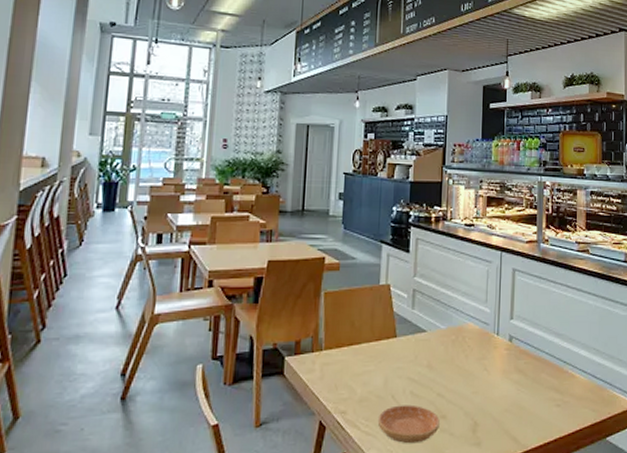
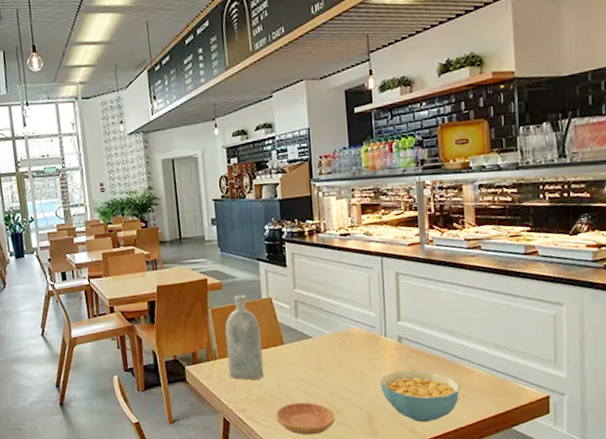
bottle: none [333,278,374,376] -> present [225,294,264,380]
cereal bowl: none [488,373,562,431] -> present [380,370,460,423]

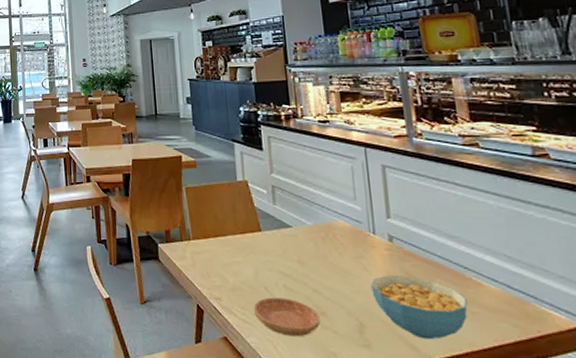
bottle: present [225,294,264,380] -> none [199,174,240,266]

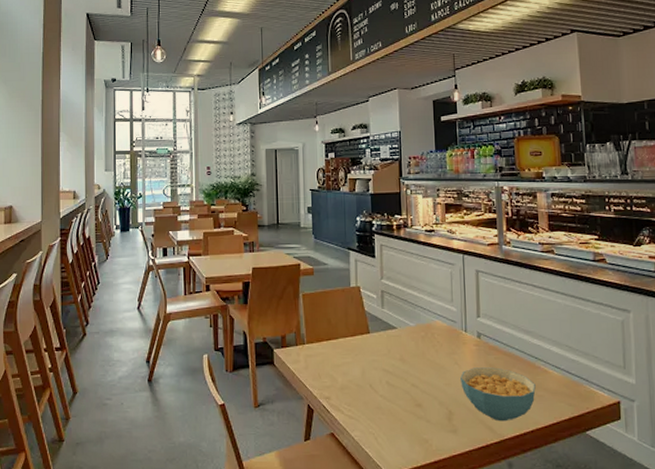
saucer: present [253,297,320,337] -> none [358,393,416,428]

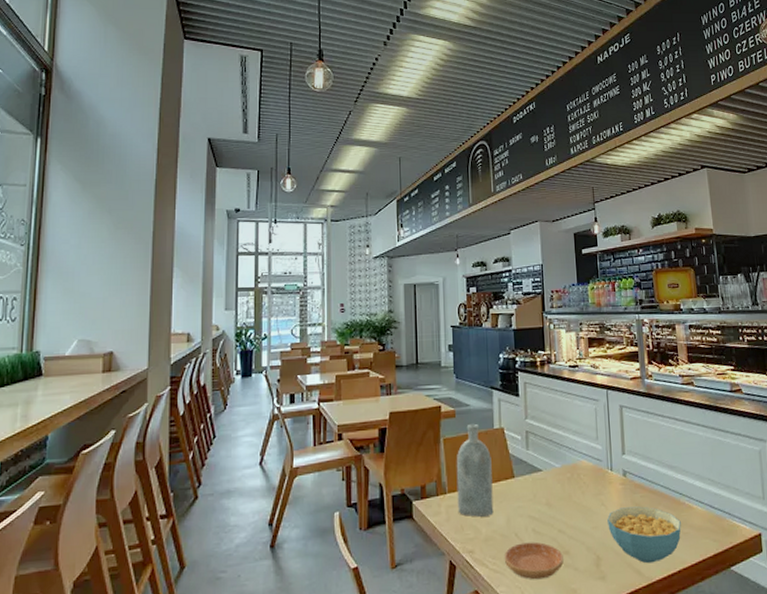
bottle: none [314,281,349,367] -> present [456,423,494,517]
saucer: none [358,393,416,428] -> present [504,542,564,580]

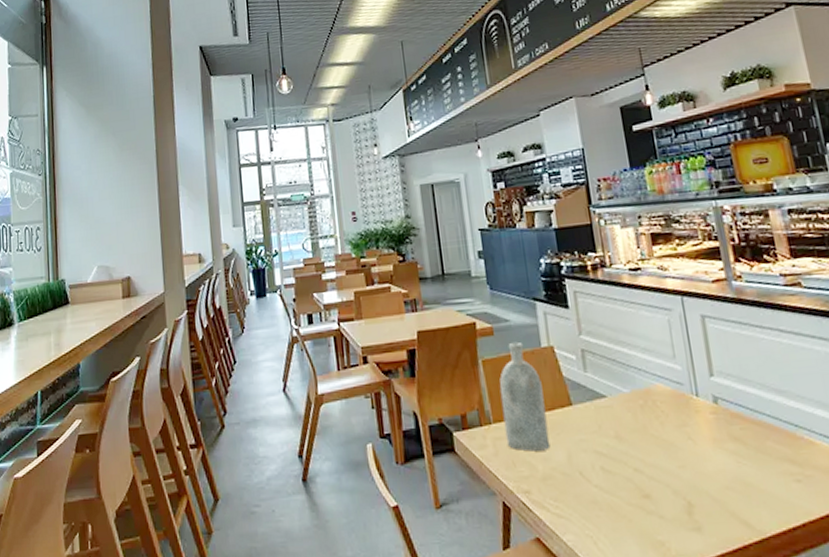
saucer: present [504,542,564,580] -> none [567,482,645,528]
cereal bowl: present [607,506,681,564] -> none [697,441,802,514]

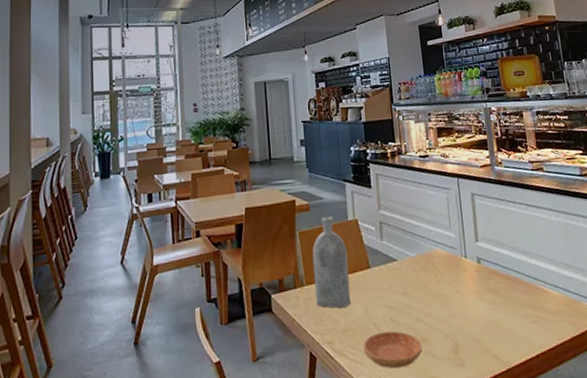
saucer: none [567,482,645,528] -> present [363,331,422,369]

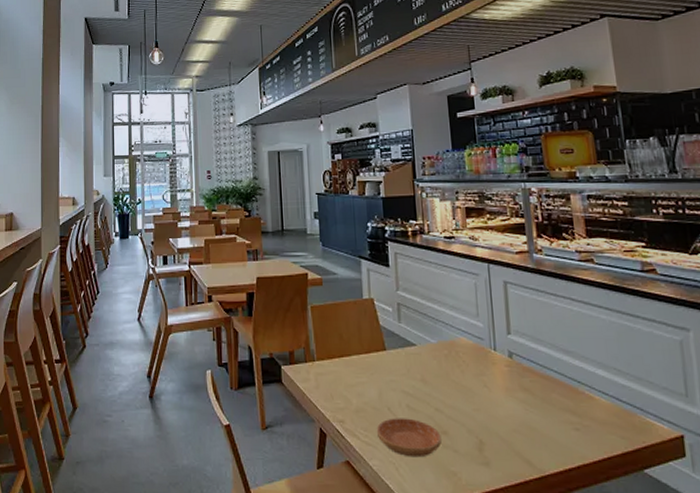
bottle: present [312,216,351,308] -> none [324,292,365,387]

